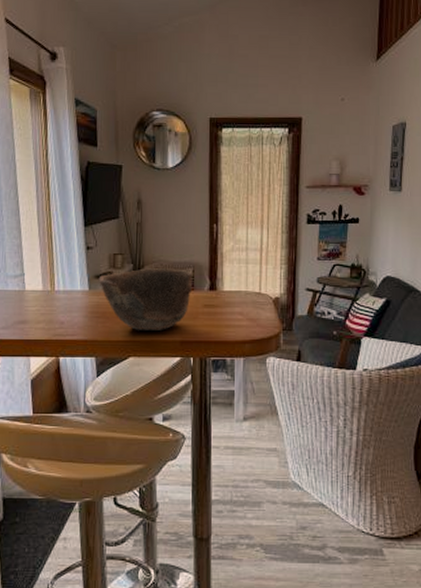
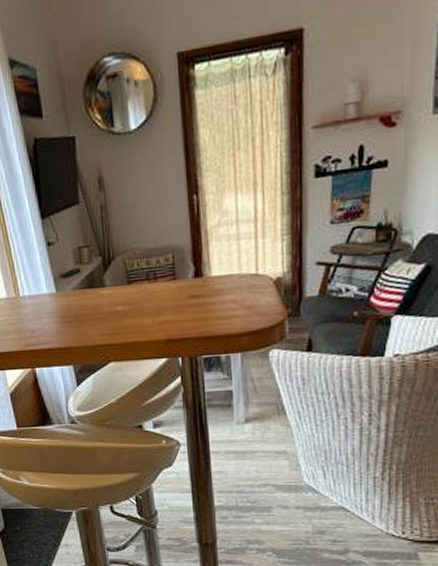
bowl: present [98,268,193,330] -> none [65,256,174,332]

